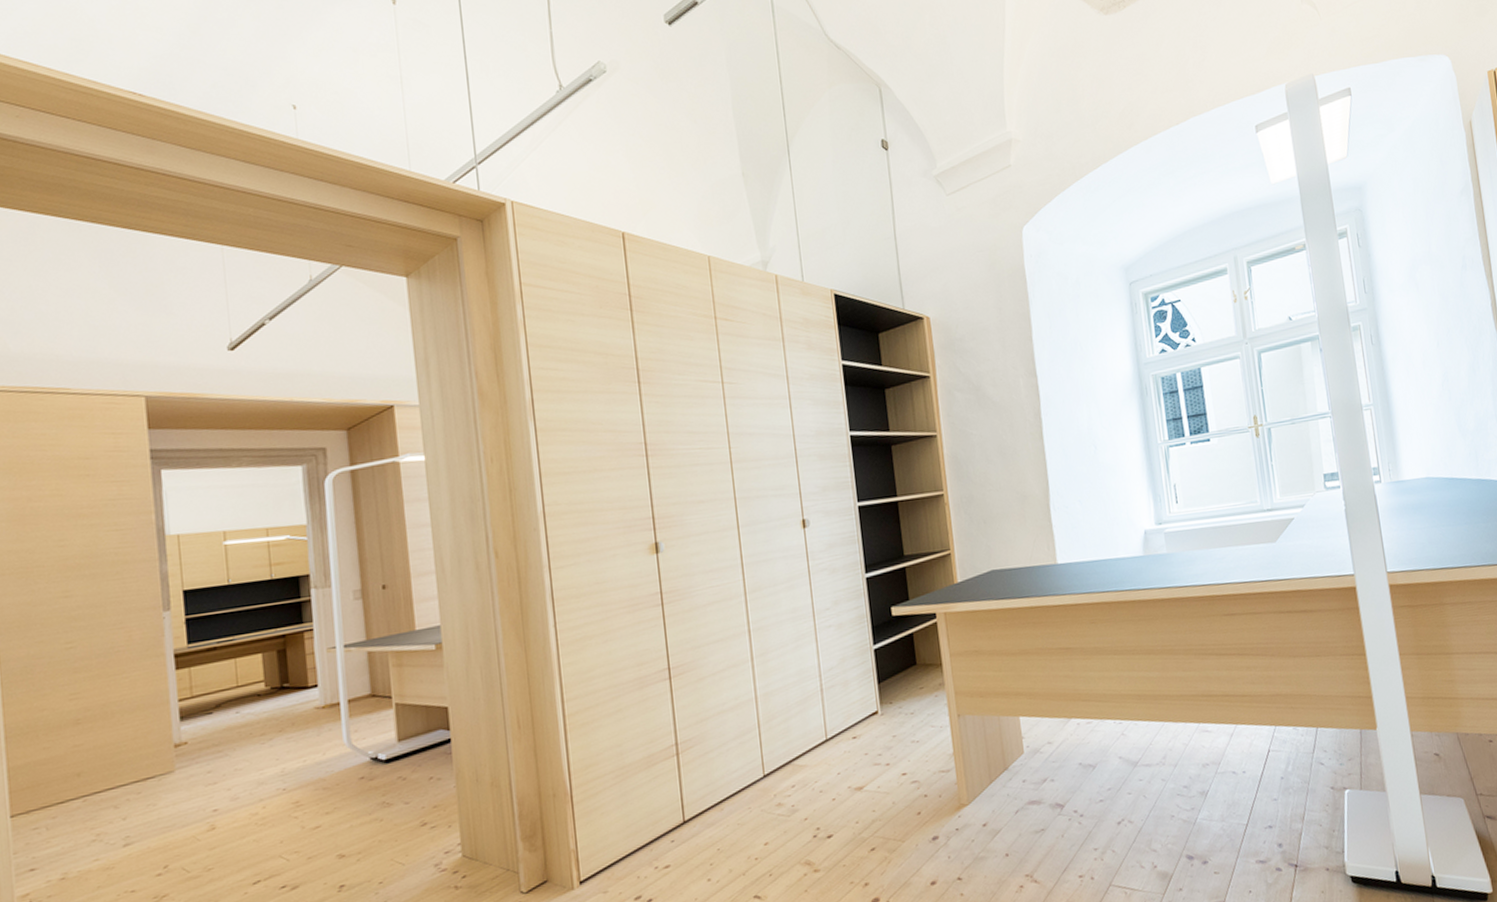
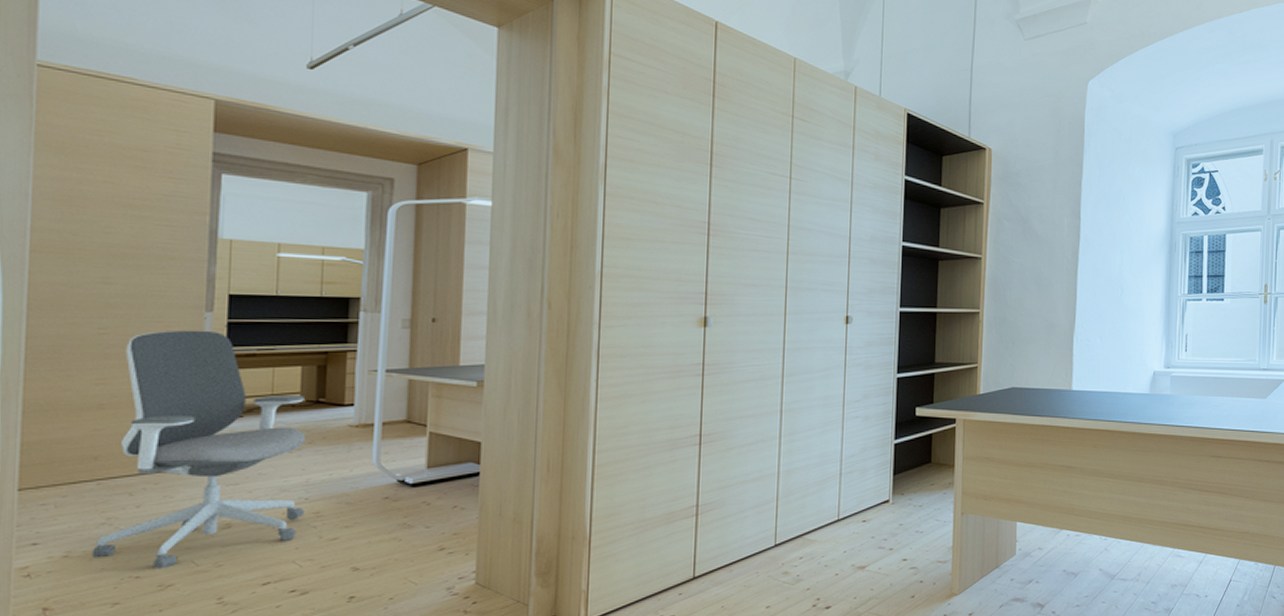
office chair: none [86,629,285,881] -> present [92,330,306,569]

